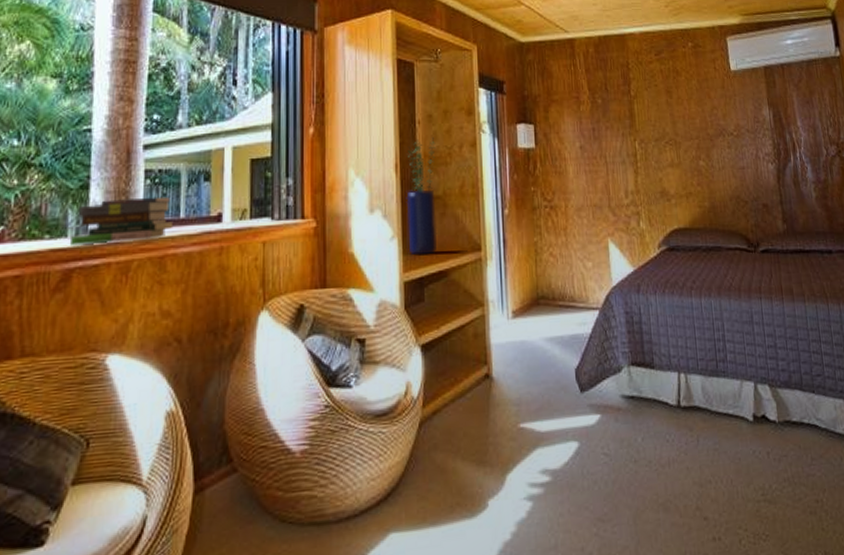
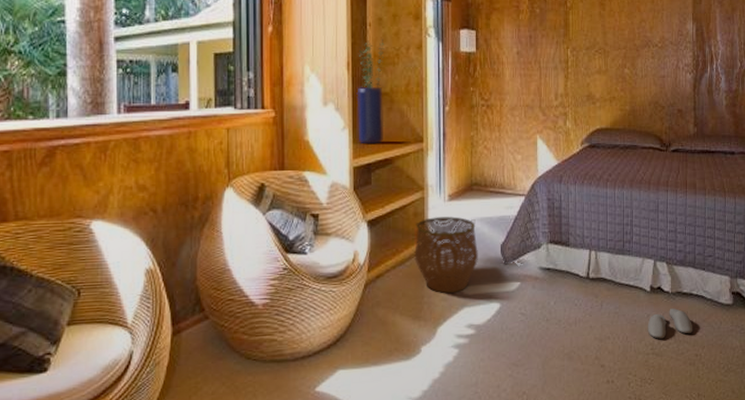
books: present [69,196,174,246] -> none [51,85,146,126]
basket: none [476,336,550,432] -> present [414,216,478,294]
slippers: none [754,442,810,482] -> present [647,308,693,339]

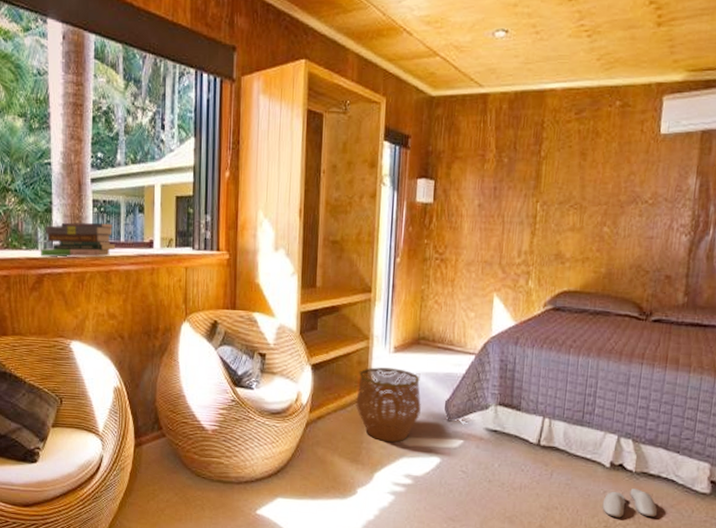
books: none [51,85,146,126] -> present [40,222,116,257]
vase: present [356,39,385,145] -> none [306,187,338,292]

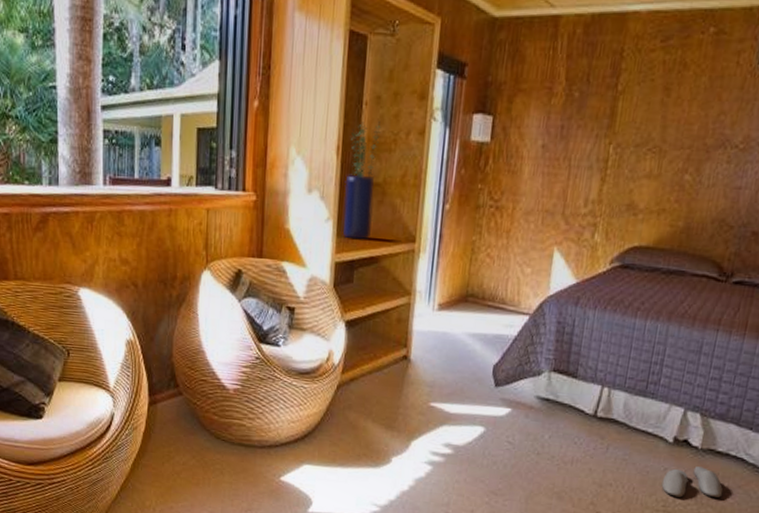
books: present [40,222,116,257] -> none [44,155,129,195]
vase: none [306,187,338,292] -> present [343,121,381,240]
basket: present [356,367,421,443] -> none [393,326,467,409]

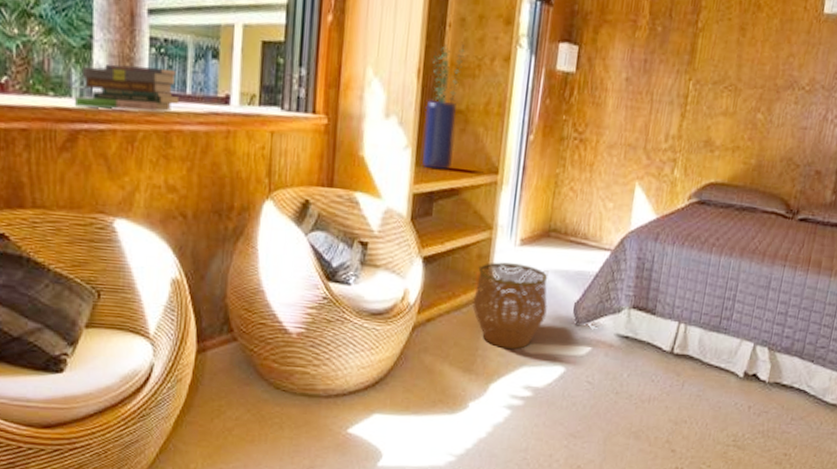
books: none [44,155,129,195] -> present [74,63,180,113]
basket: none [393,326,467,409] -> present [472,262,549,350]
slippers: present [661,466,723,498] -> none [732,400,787,431]

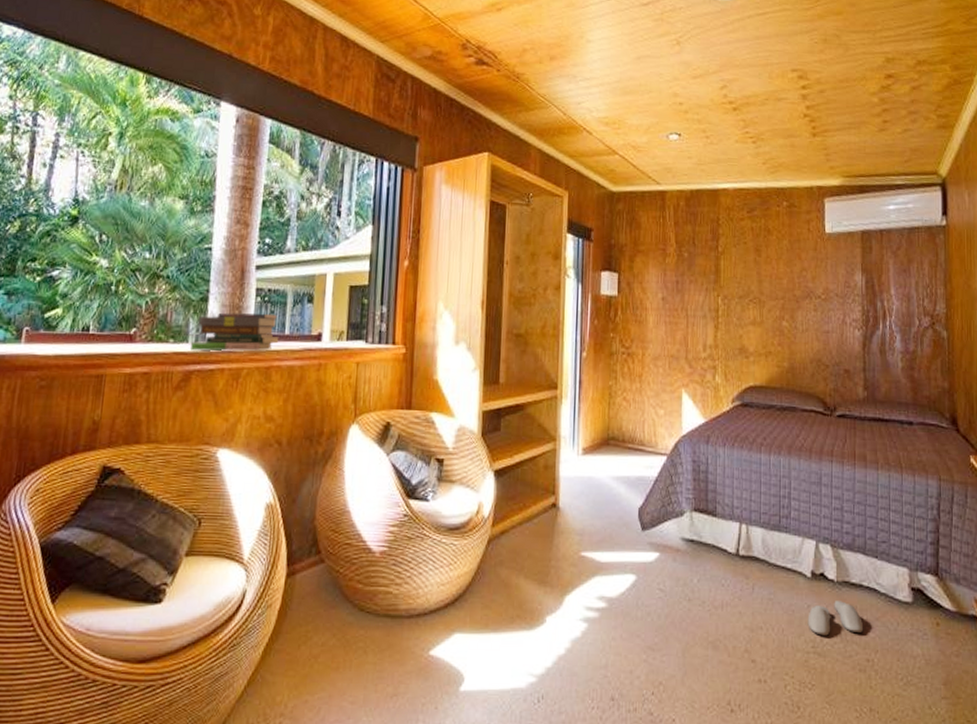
vase: present [422,44,465,170] -> none [489,278,521,388]
basket: present [472,262,549,350] -> none [543,472,613,559]
slippers: none [732,400,787,431] -> present [807,601,864,636]

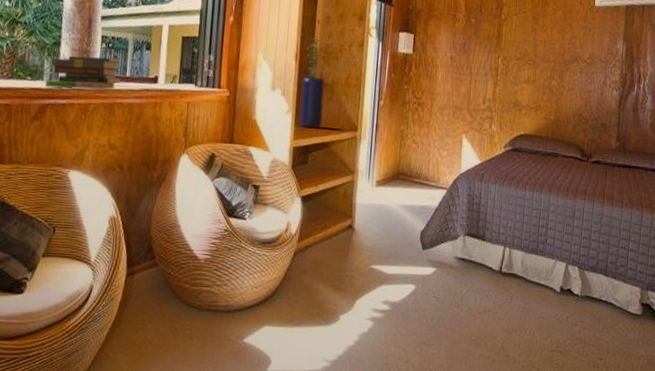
vase: none [489,278,521,388] -> present [300,35,330,129]
slippers: present [807,601,864,636] -> none [554,311,600,339]

